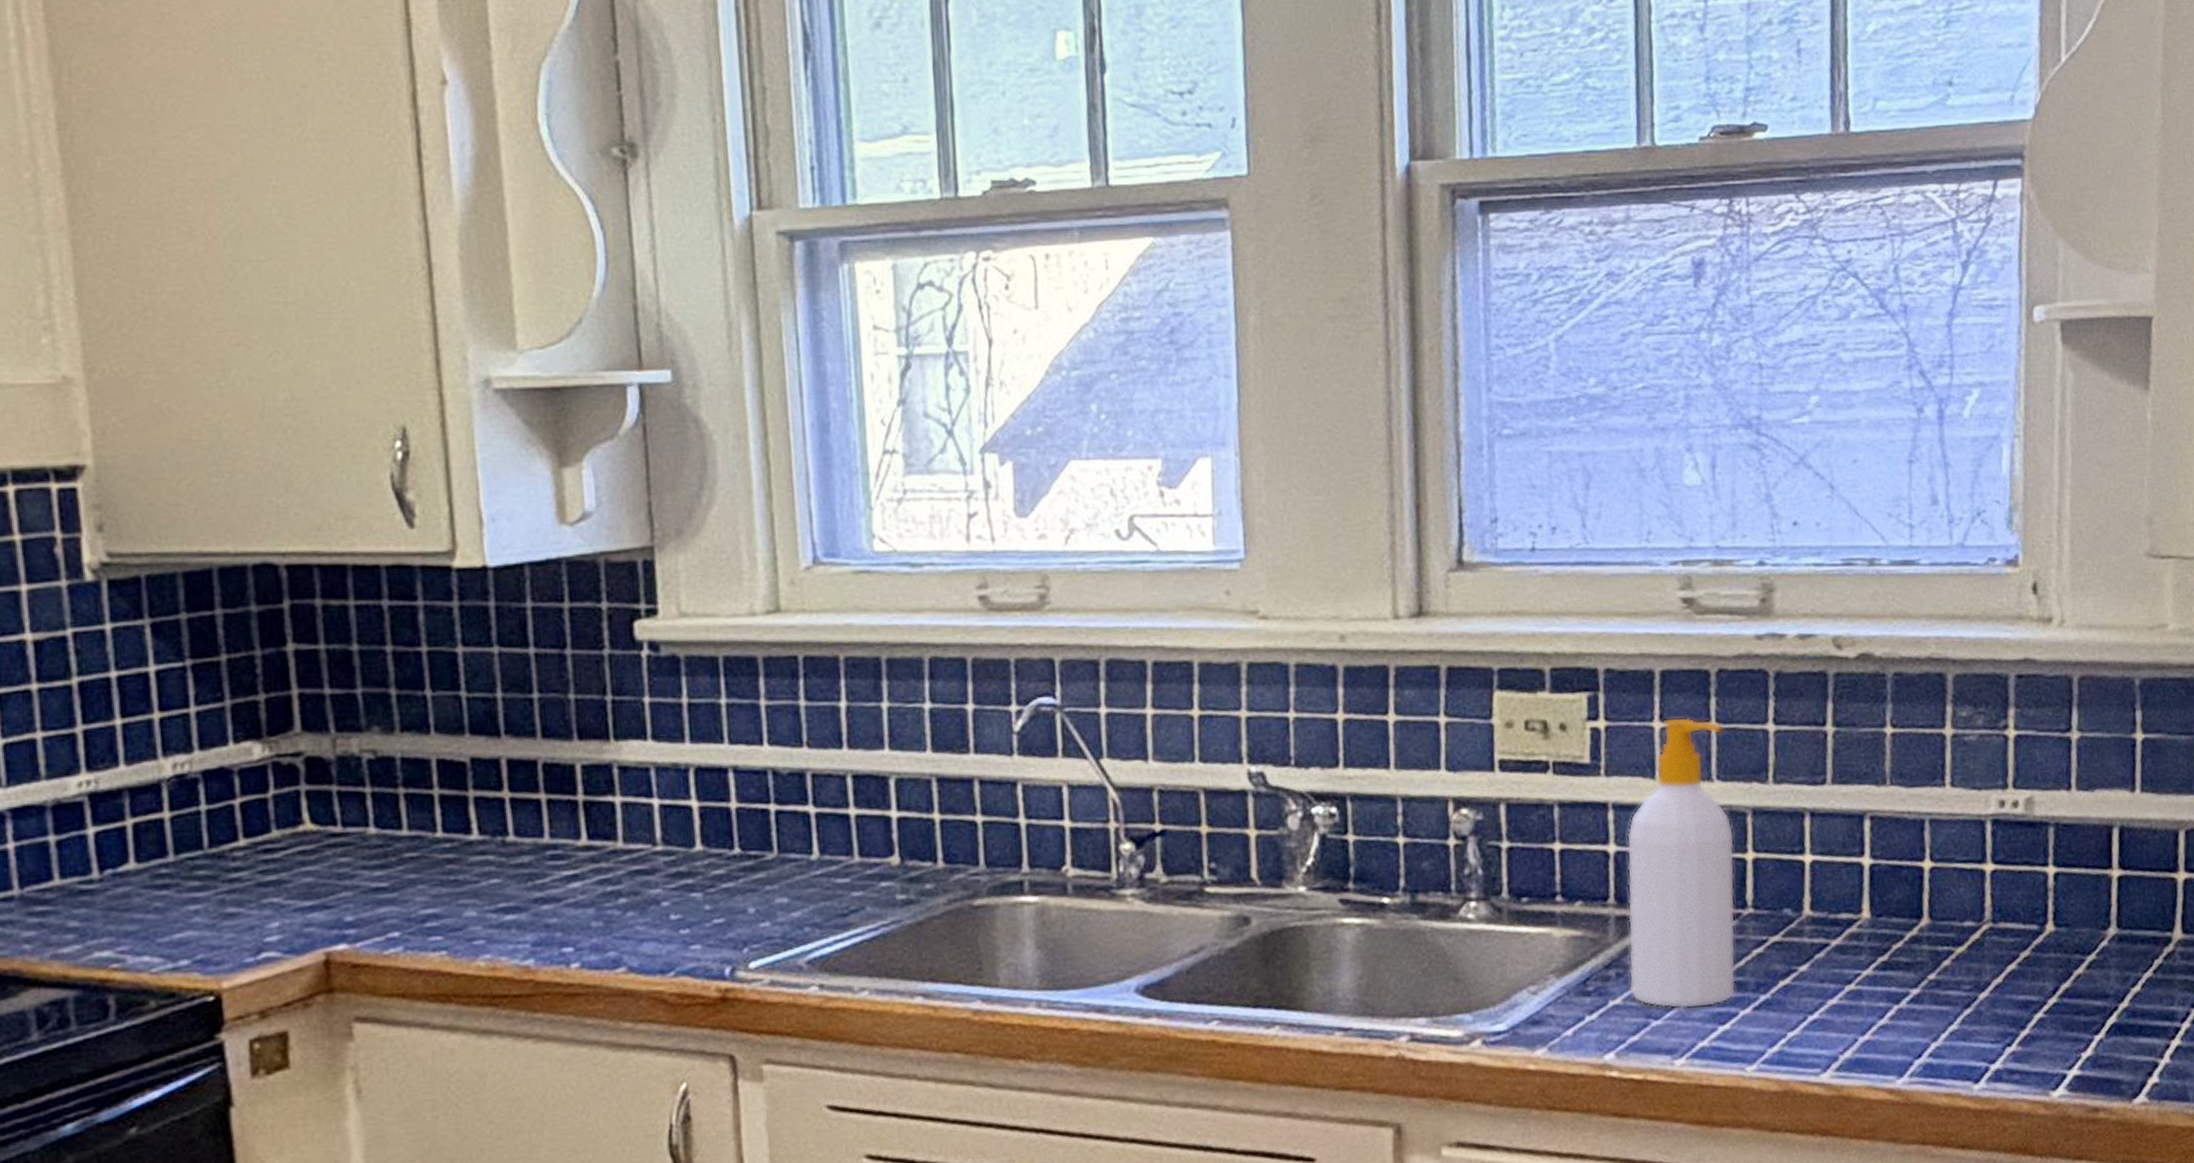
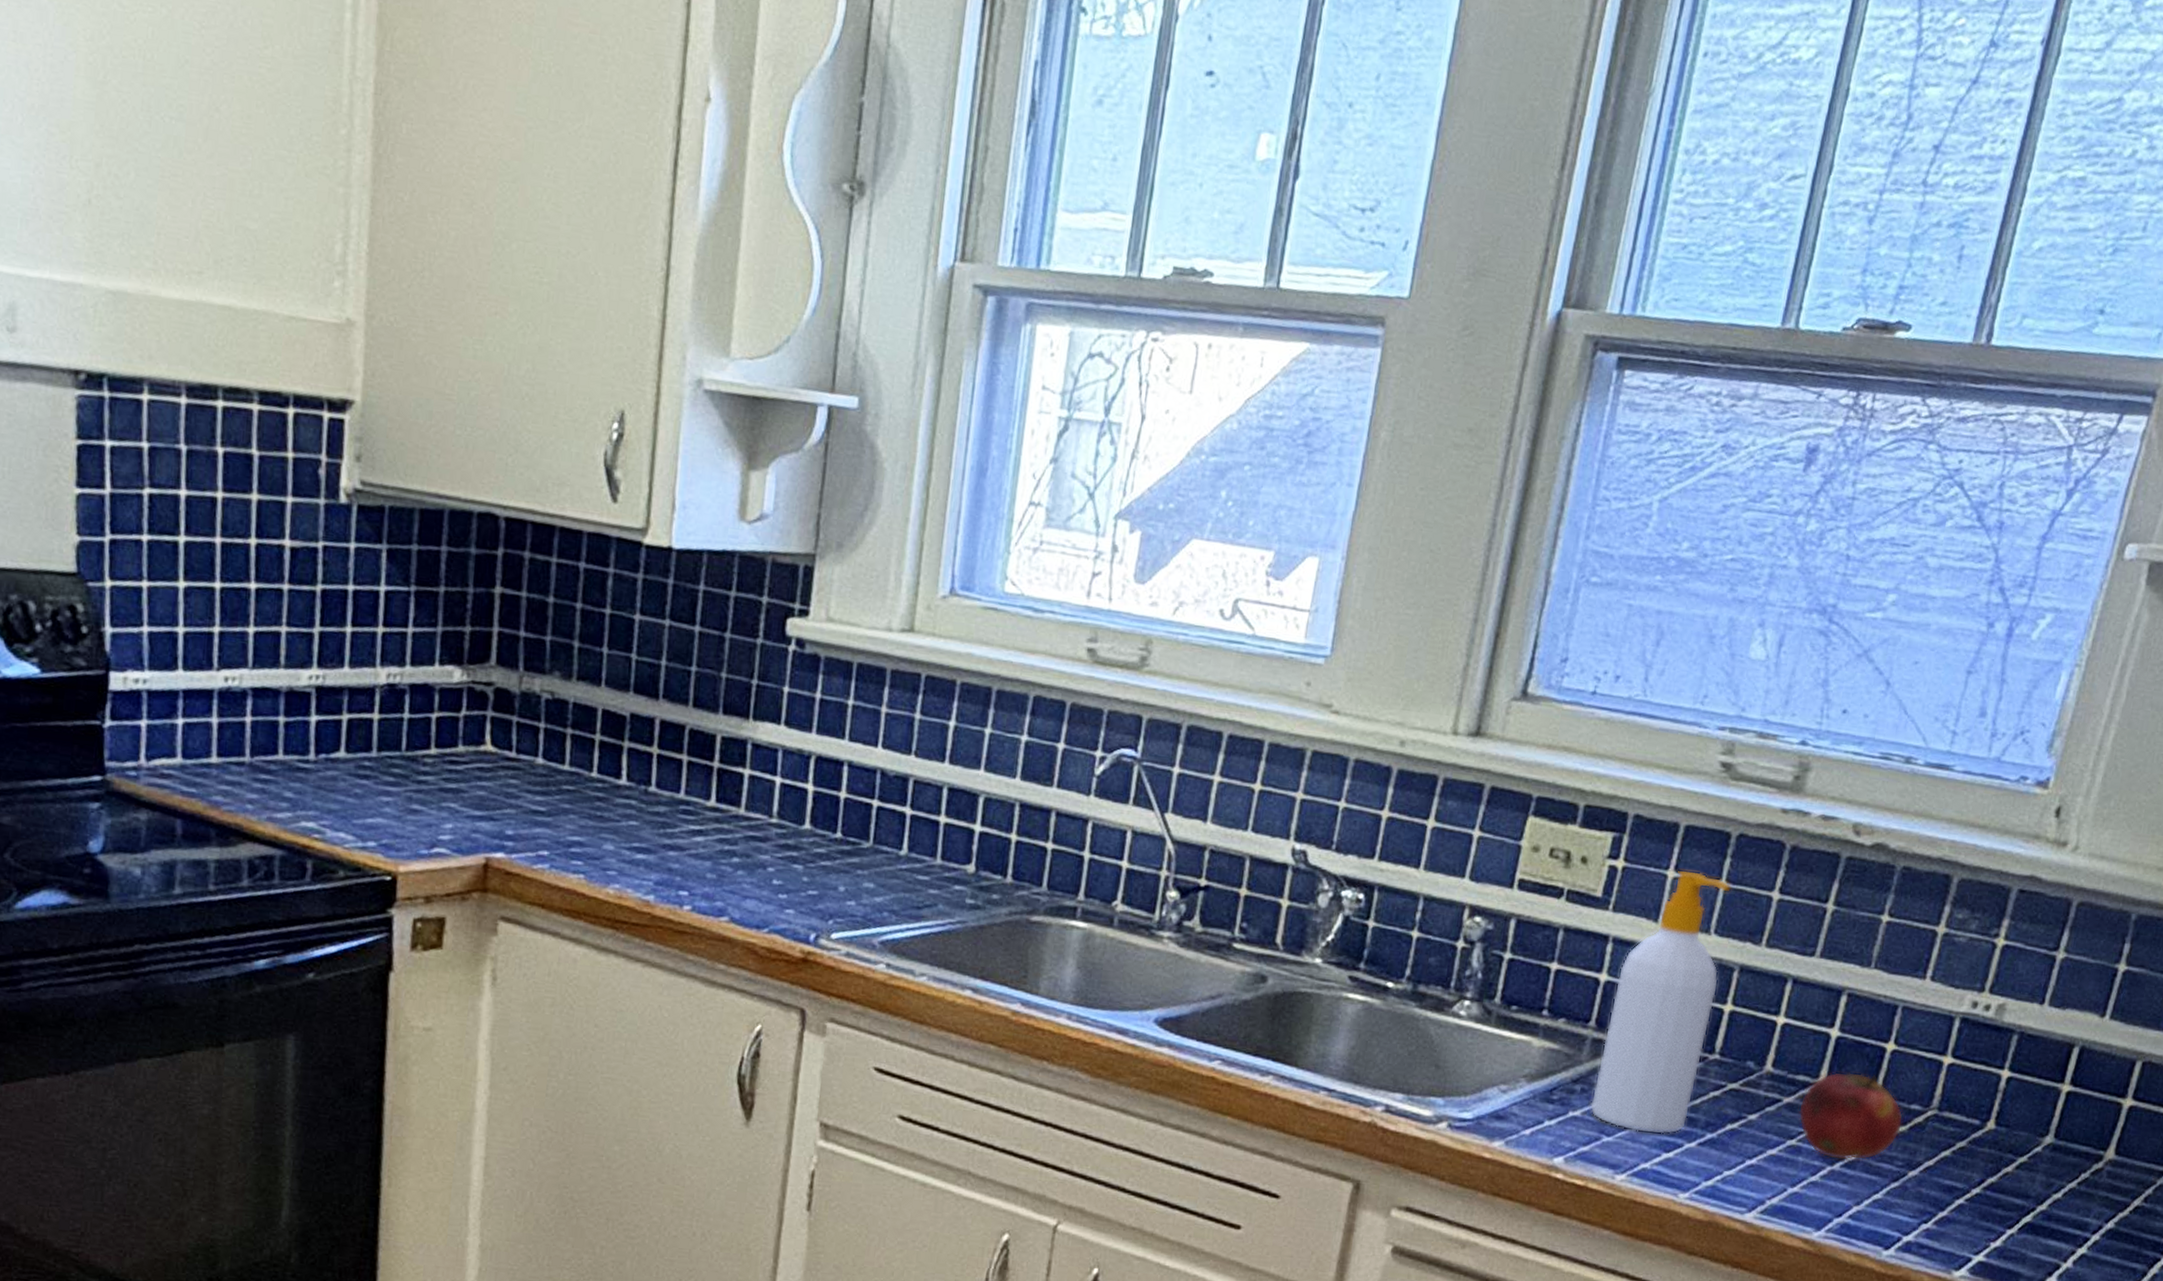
fruit: none [1849,898,1961,997] -> present [1798,1071,1904,1161]

